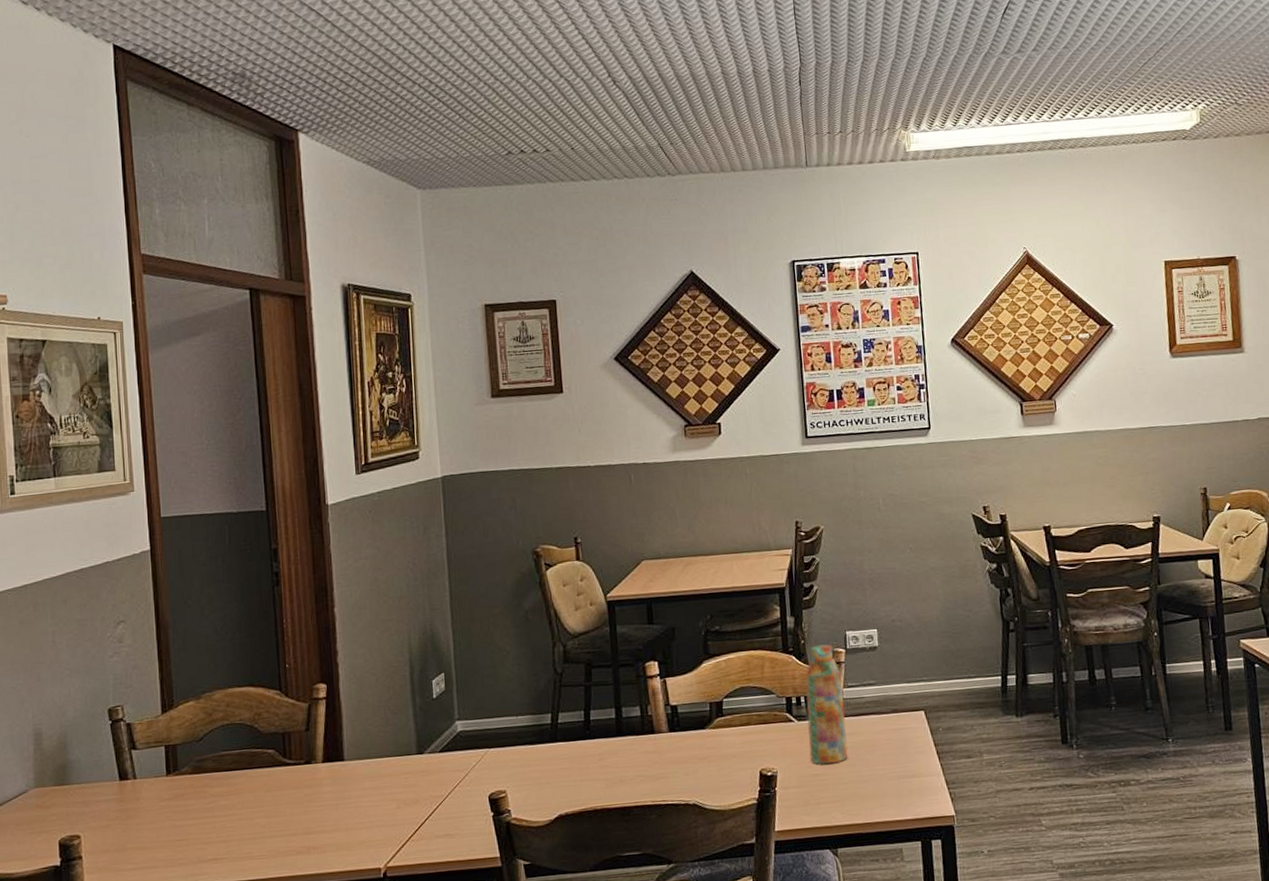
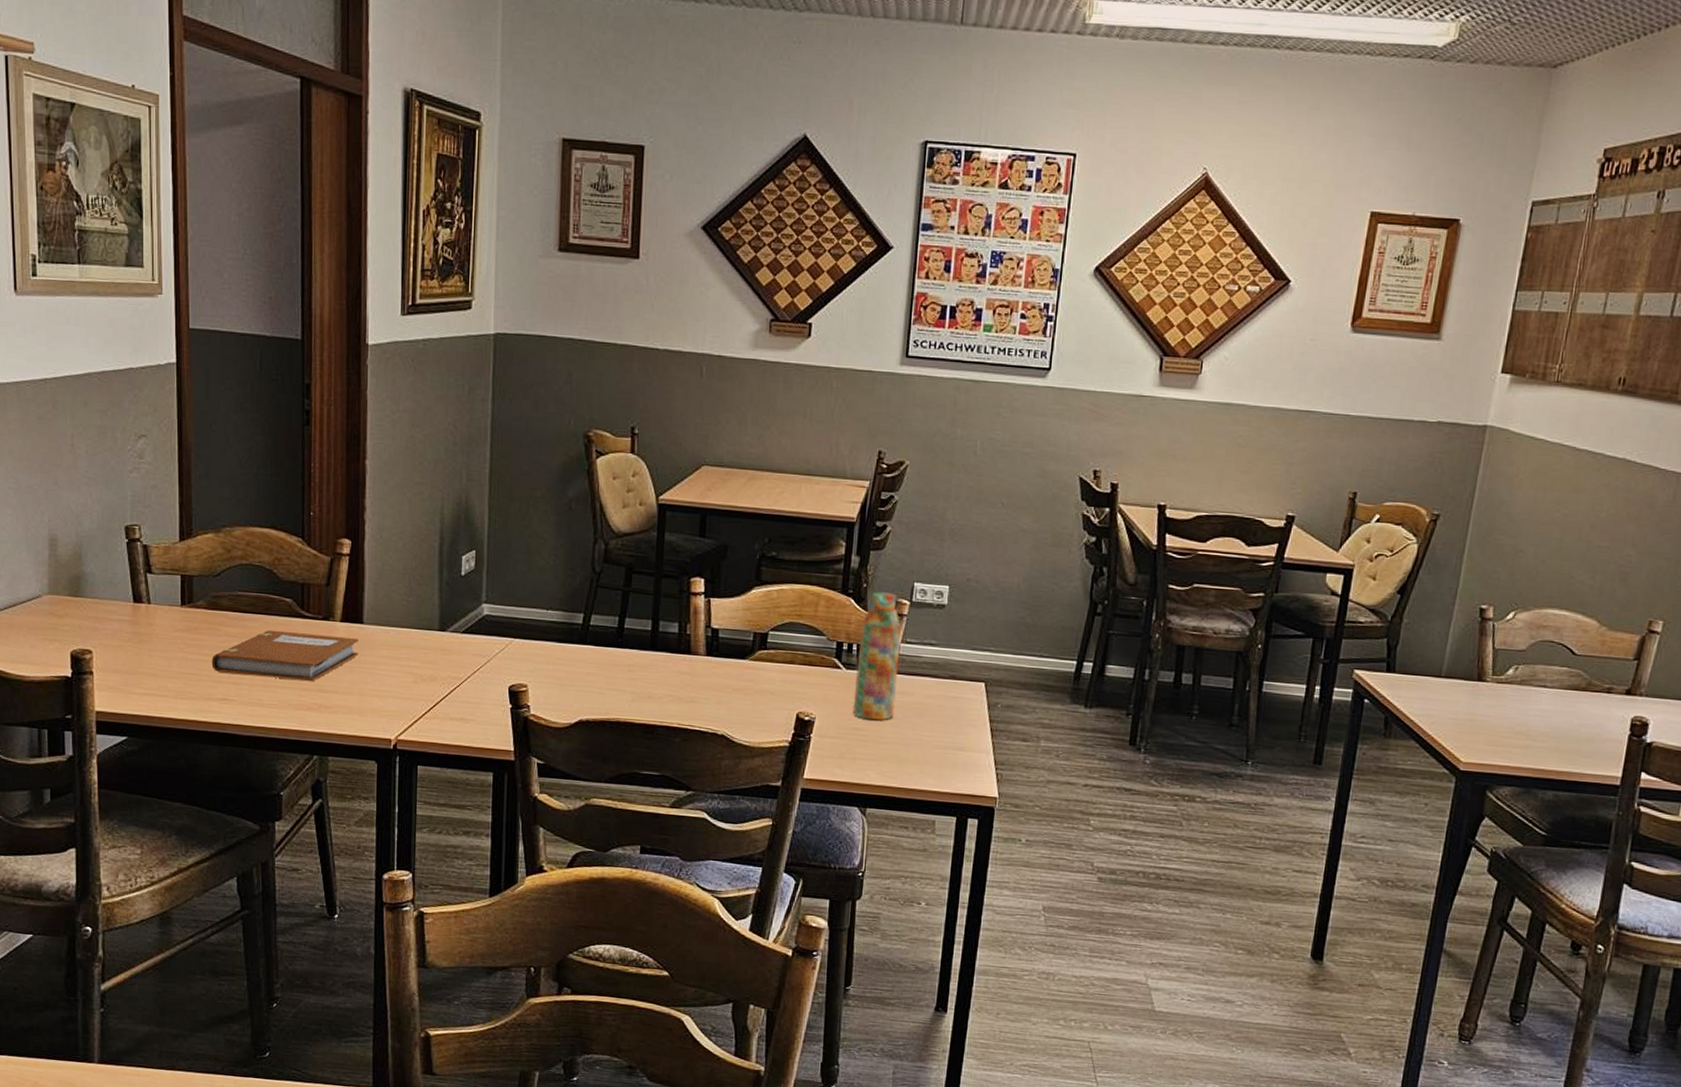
notebook: none [199,775,342,833] -> present [211,629,358,682]

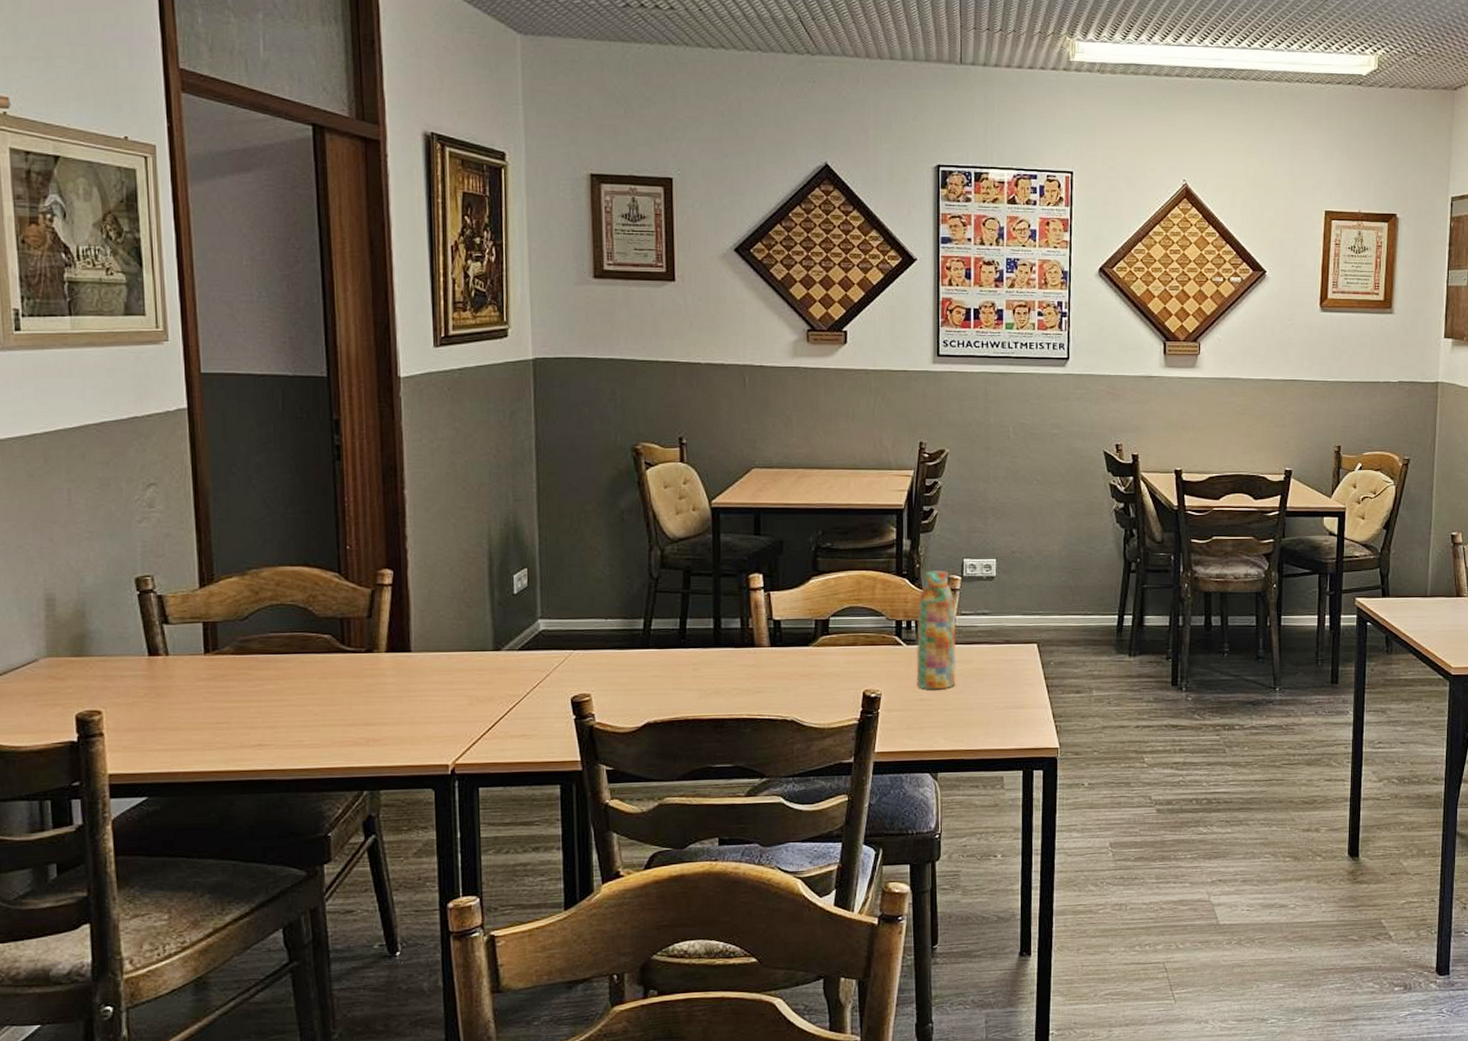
notebook: present [211,629,358,682] -> none [242,667,407,718]

